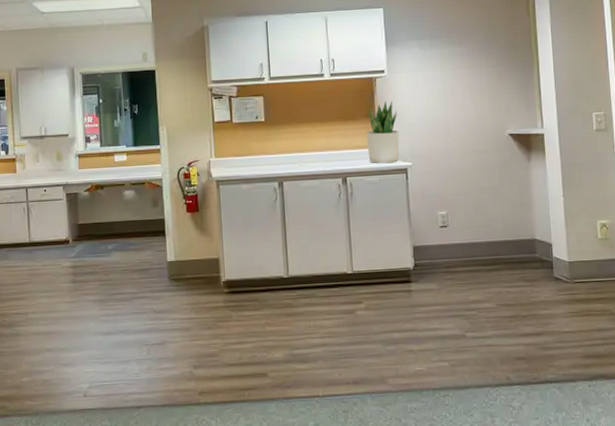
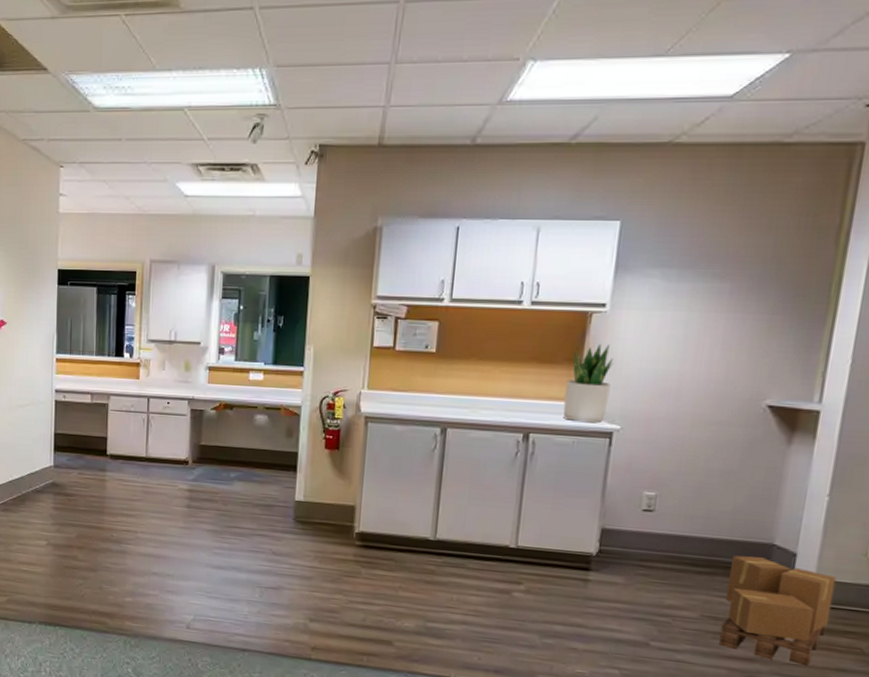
cardboard boxes: none [509,250,585,332] -> present [719,555,837,667]

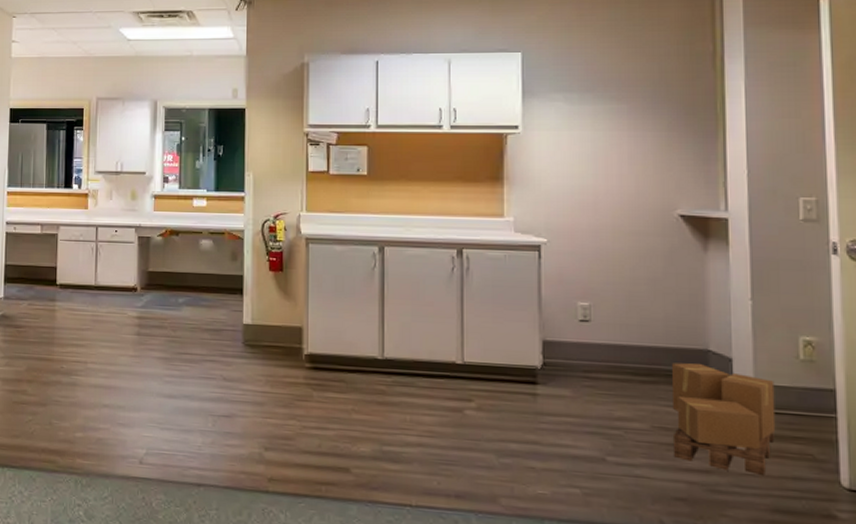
planter: present [563,344,614,423] -> none [491,163,533,237]

